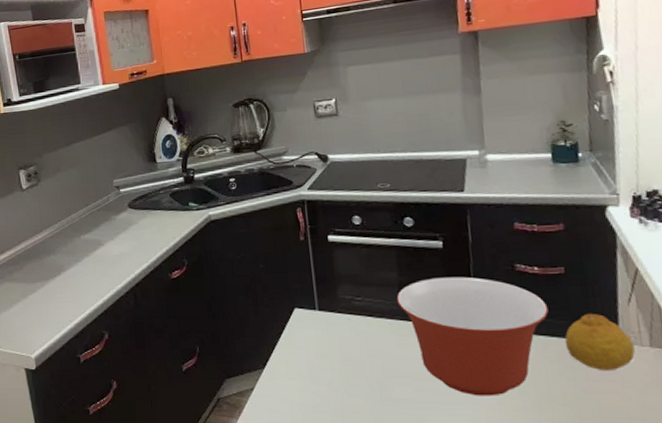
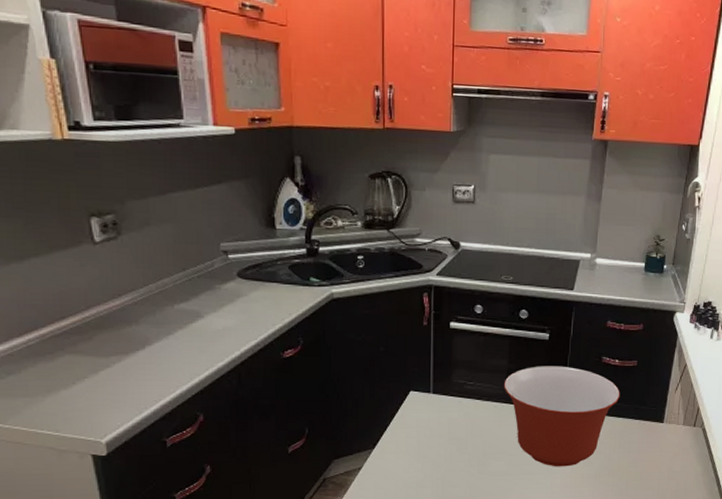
fruit: present [564,314,635,370] -> none [627,399,673,444]

